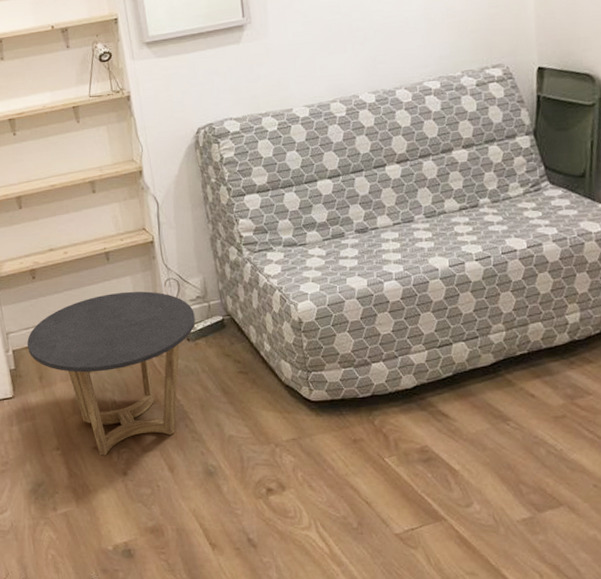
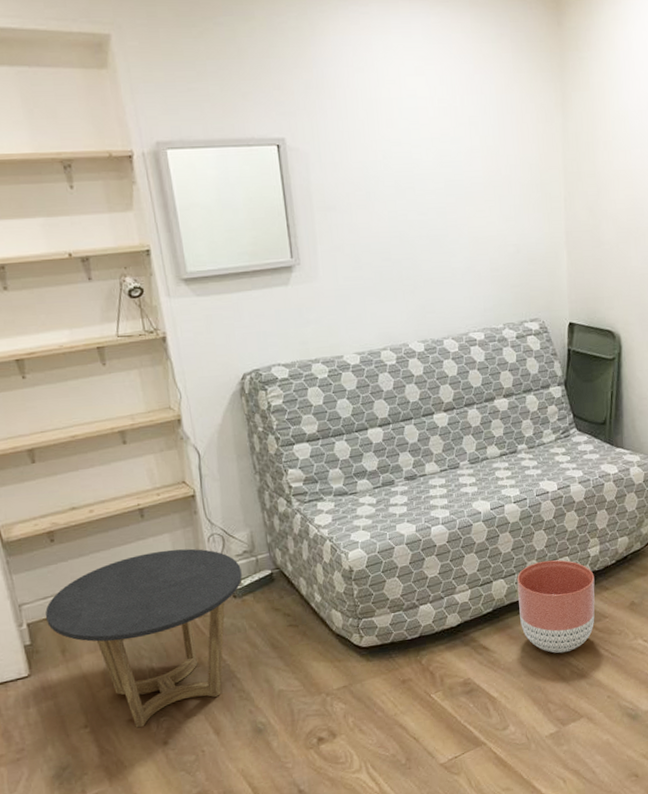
planter: none [480,324,576,430] -> present [517,560,595,654]

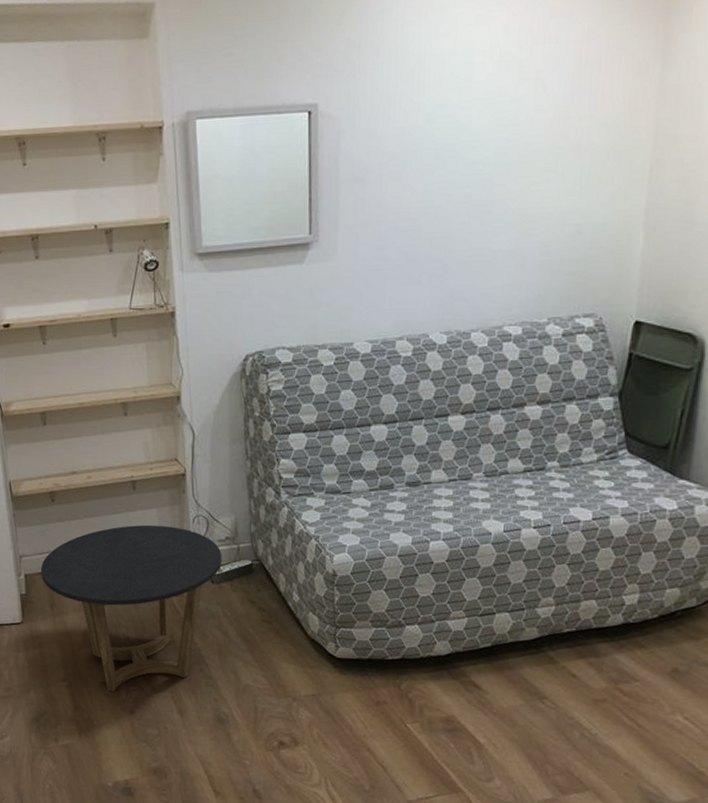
planter: present [517,560,595,654] -> none [524,600,627,712]

